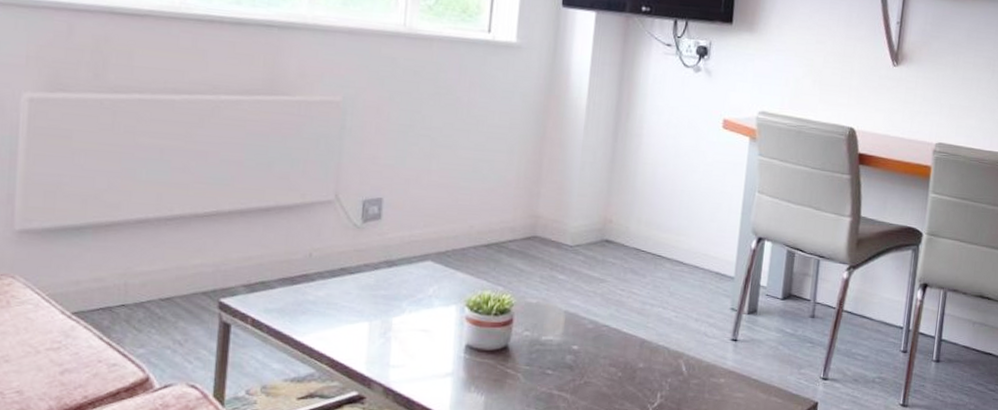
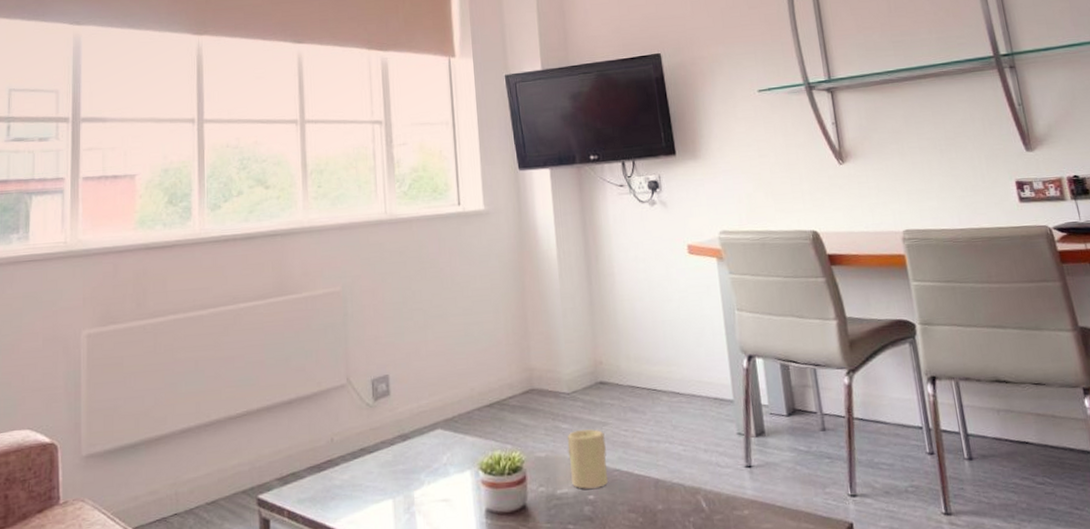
candle: none [558,283,600,340] -> present [567,429,608,489]

